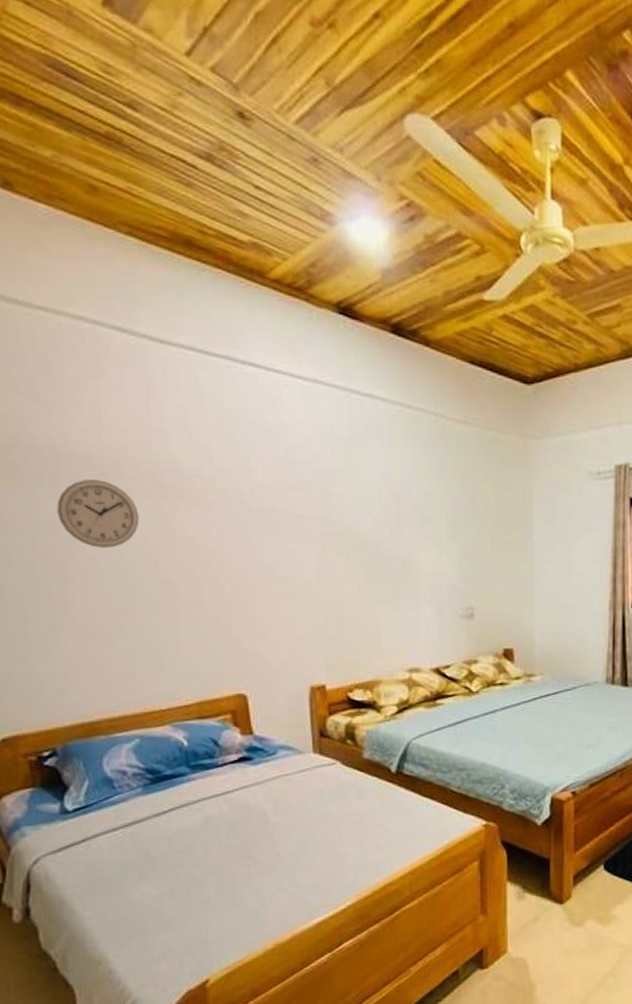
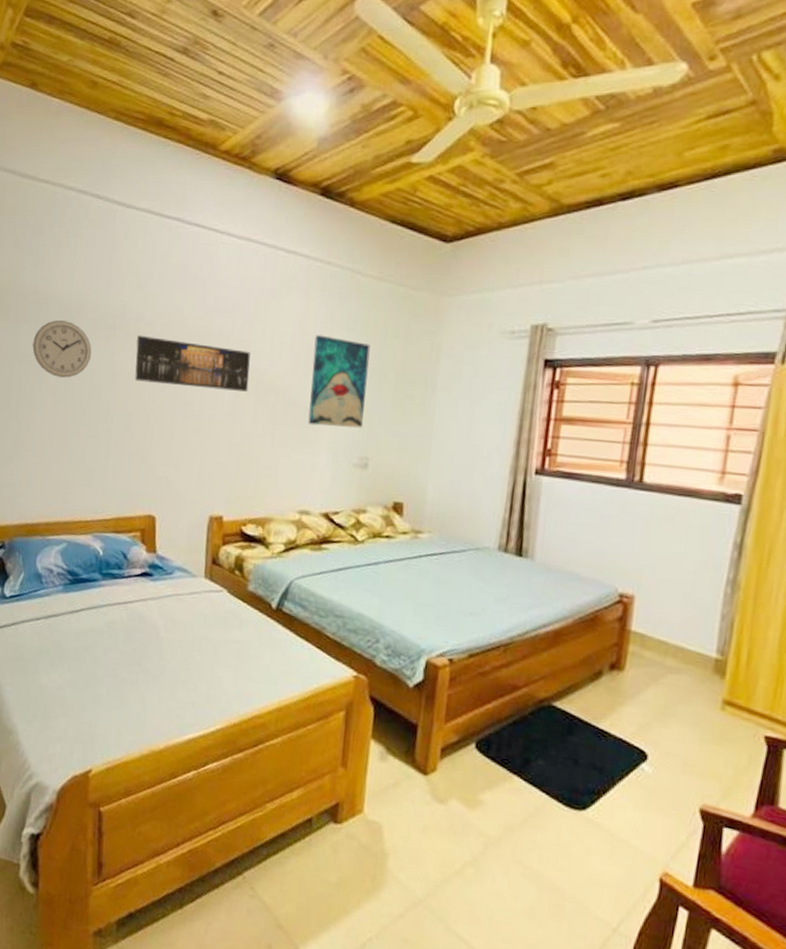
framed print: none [196,492,337,549] -> present [135,335,251,392]
wall art: none [404,484,465,579] -> present [308,335,370,428]

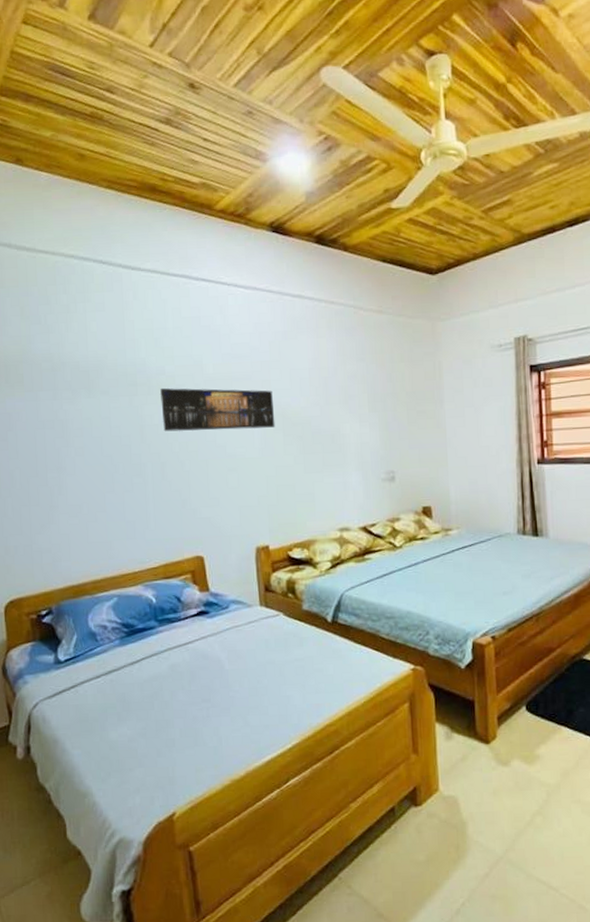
wall clock: present [32,320,92,378] -> none [53,383,117,438]
wall art: present [308,335,370,428] -> none [330,367,385,449]

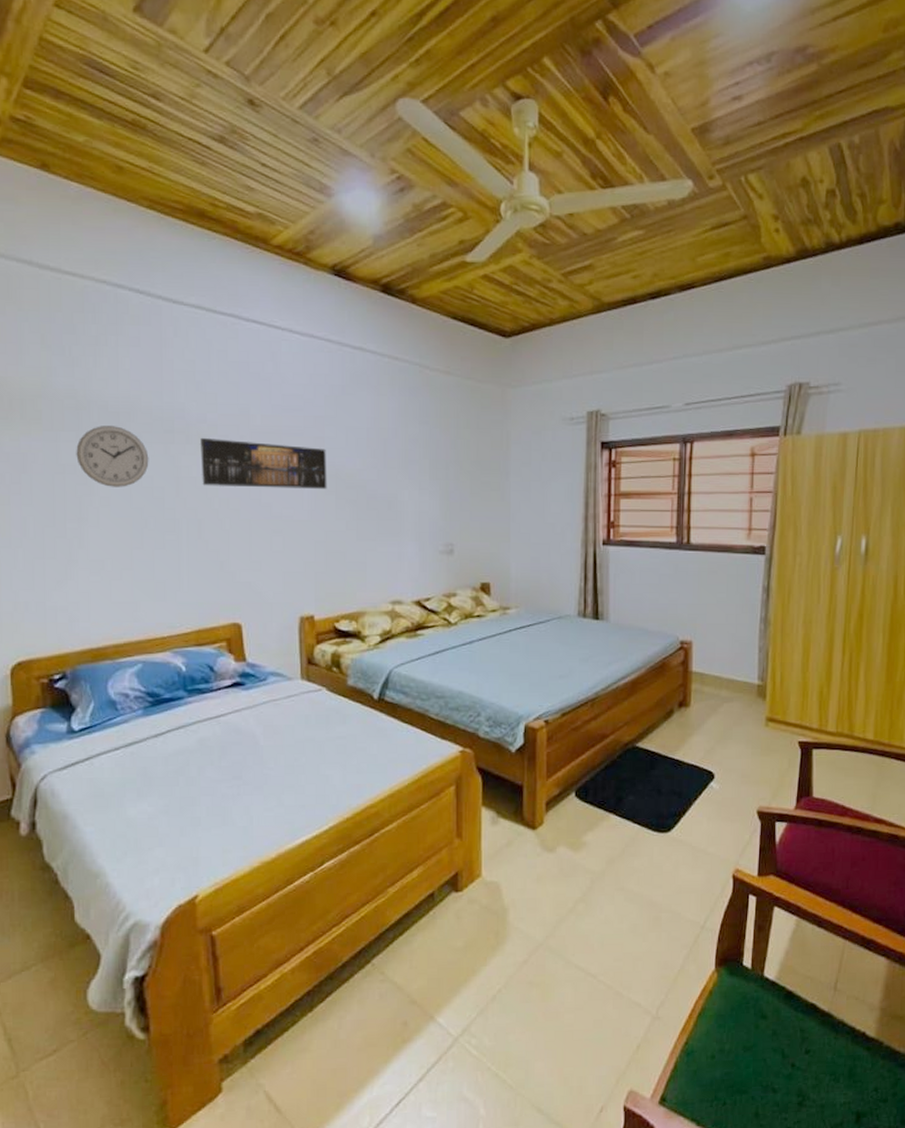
wall clock: none [53,383,117,438] -> present [76,426,149,487]

